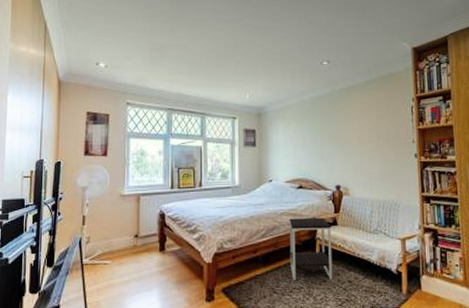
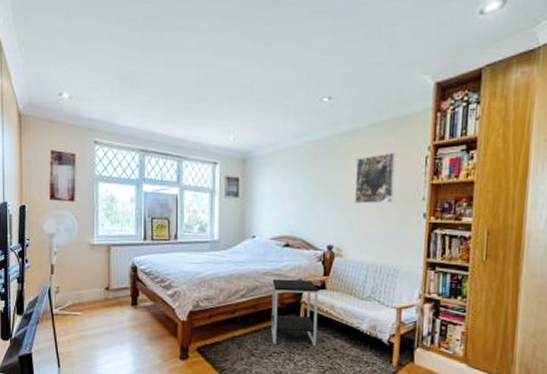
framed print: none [355,104,389,148] -> present [355,153,396,204]

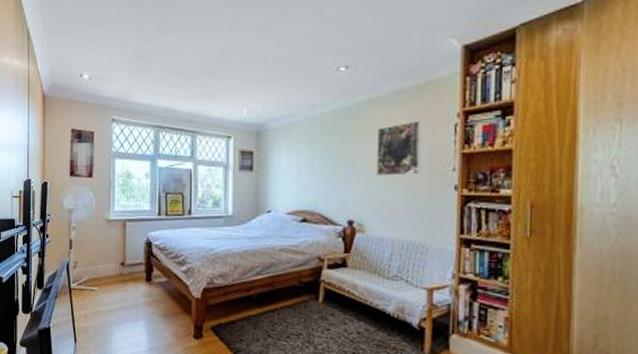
side table: present [270,279,319,346] -> none [288,255,340,328]

